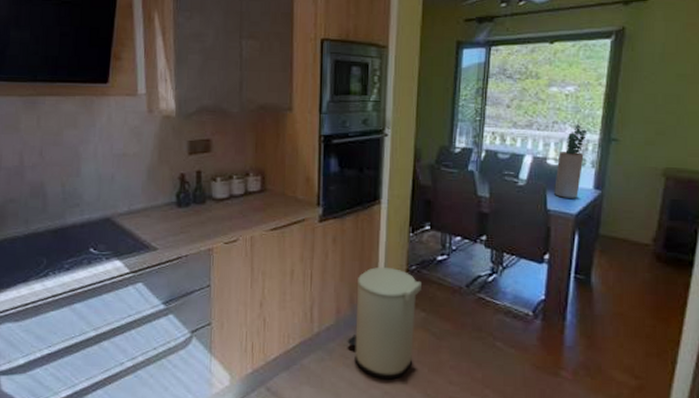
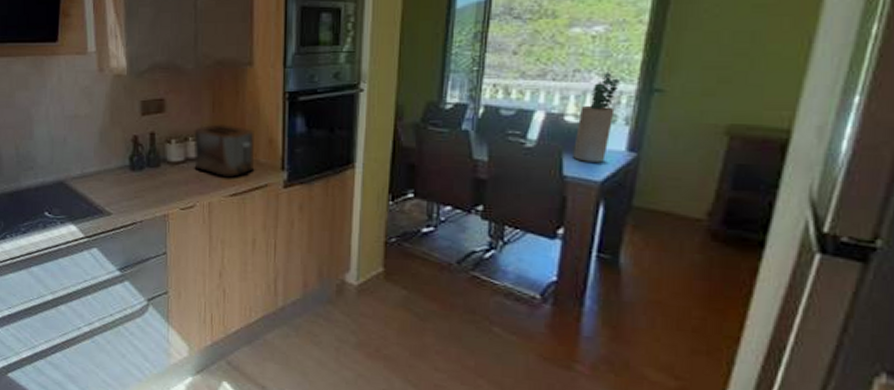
toaster: none [238,163,293,213] -> present [194,124,254,178]
pedal bin: present [347,266,421,380] -> none [315,238,402,362]

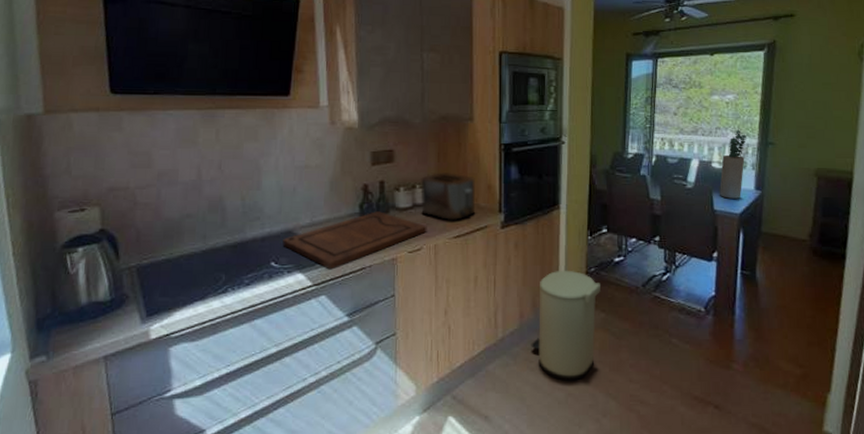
cutting board: none [55,164,201,223] -> present [282,211,427,270]
pedal bin: none [315,238,402,362] -> present [531,270,600,381]

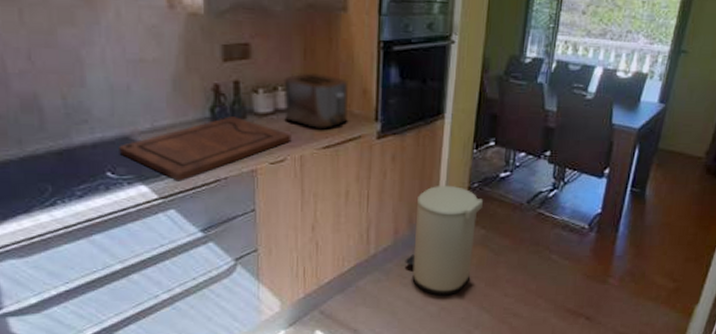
vase: present [720,128,746,199] -> none [620,32,659,112]

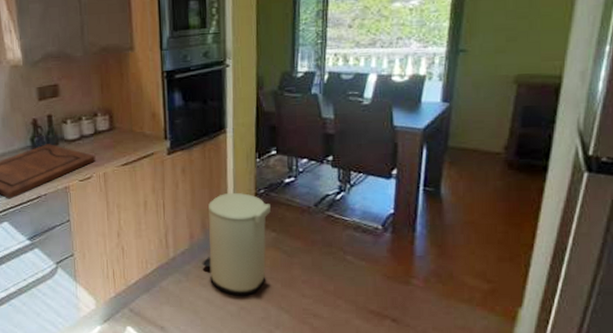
toaster: present [283,73,348,130] -> none [86,103,141,150]

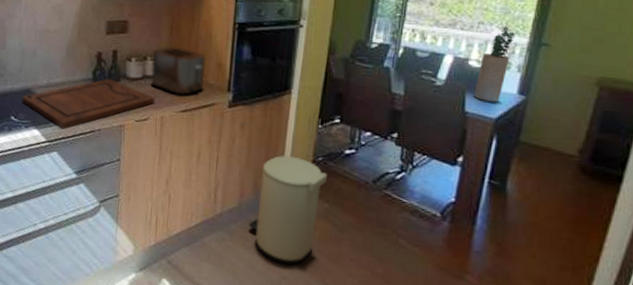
toaster: none [86,103,141,150] -> present [151,46,206,96]
vase: none [400,36,433,113] -> present [474,24,515,103]

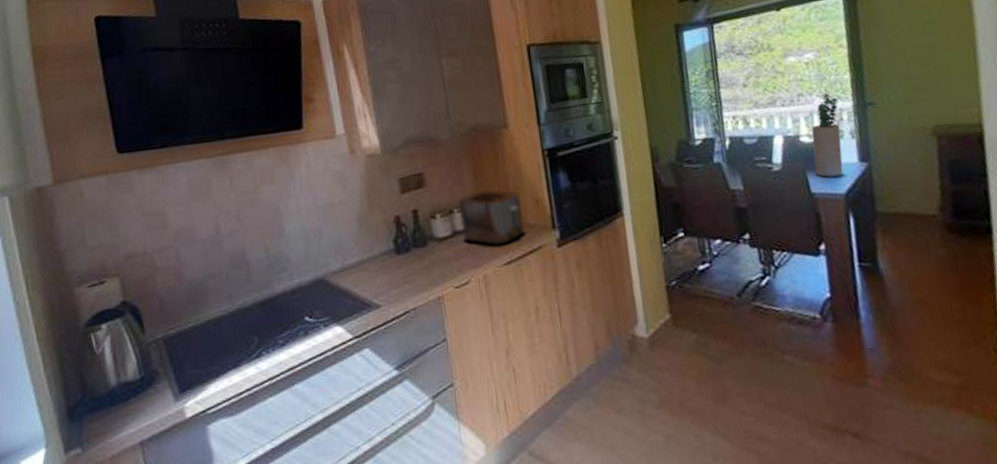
cutting board: present [22,79,155,129] -> none [314,244,473,318]
pedal bin: present [248,155,327,266] -> none [612,287,693,422]

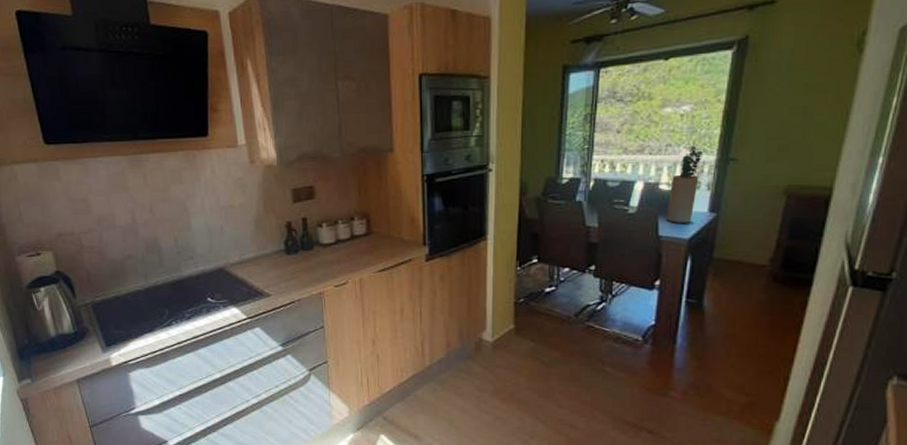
toaster: present [458,190,525,246] -> none [343,207,398,255]

